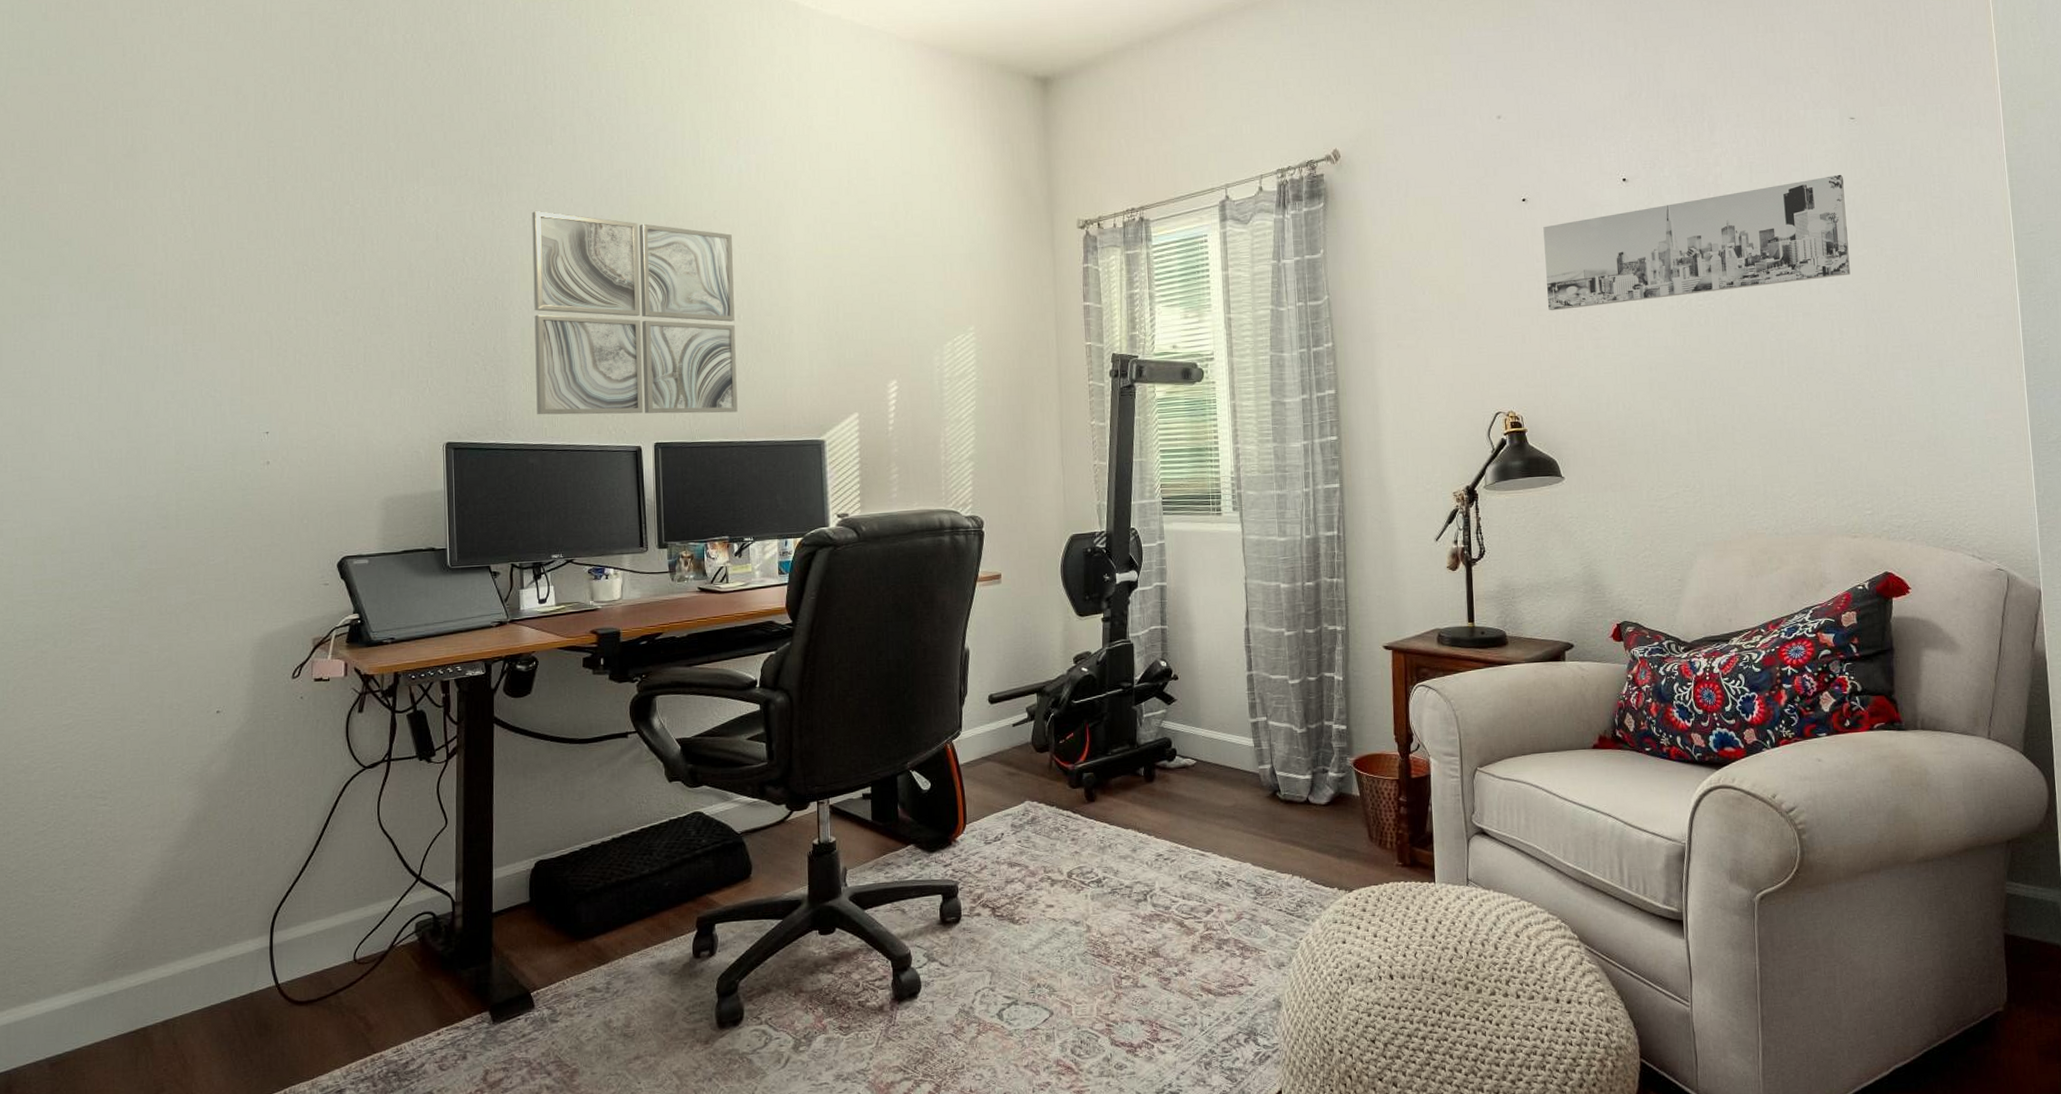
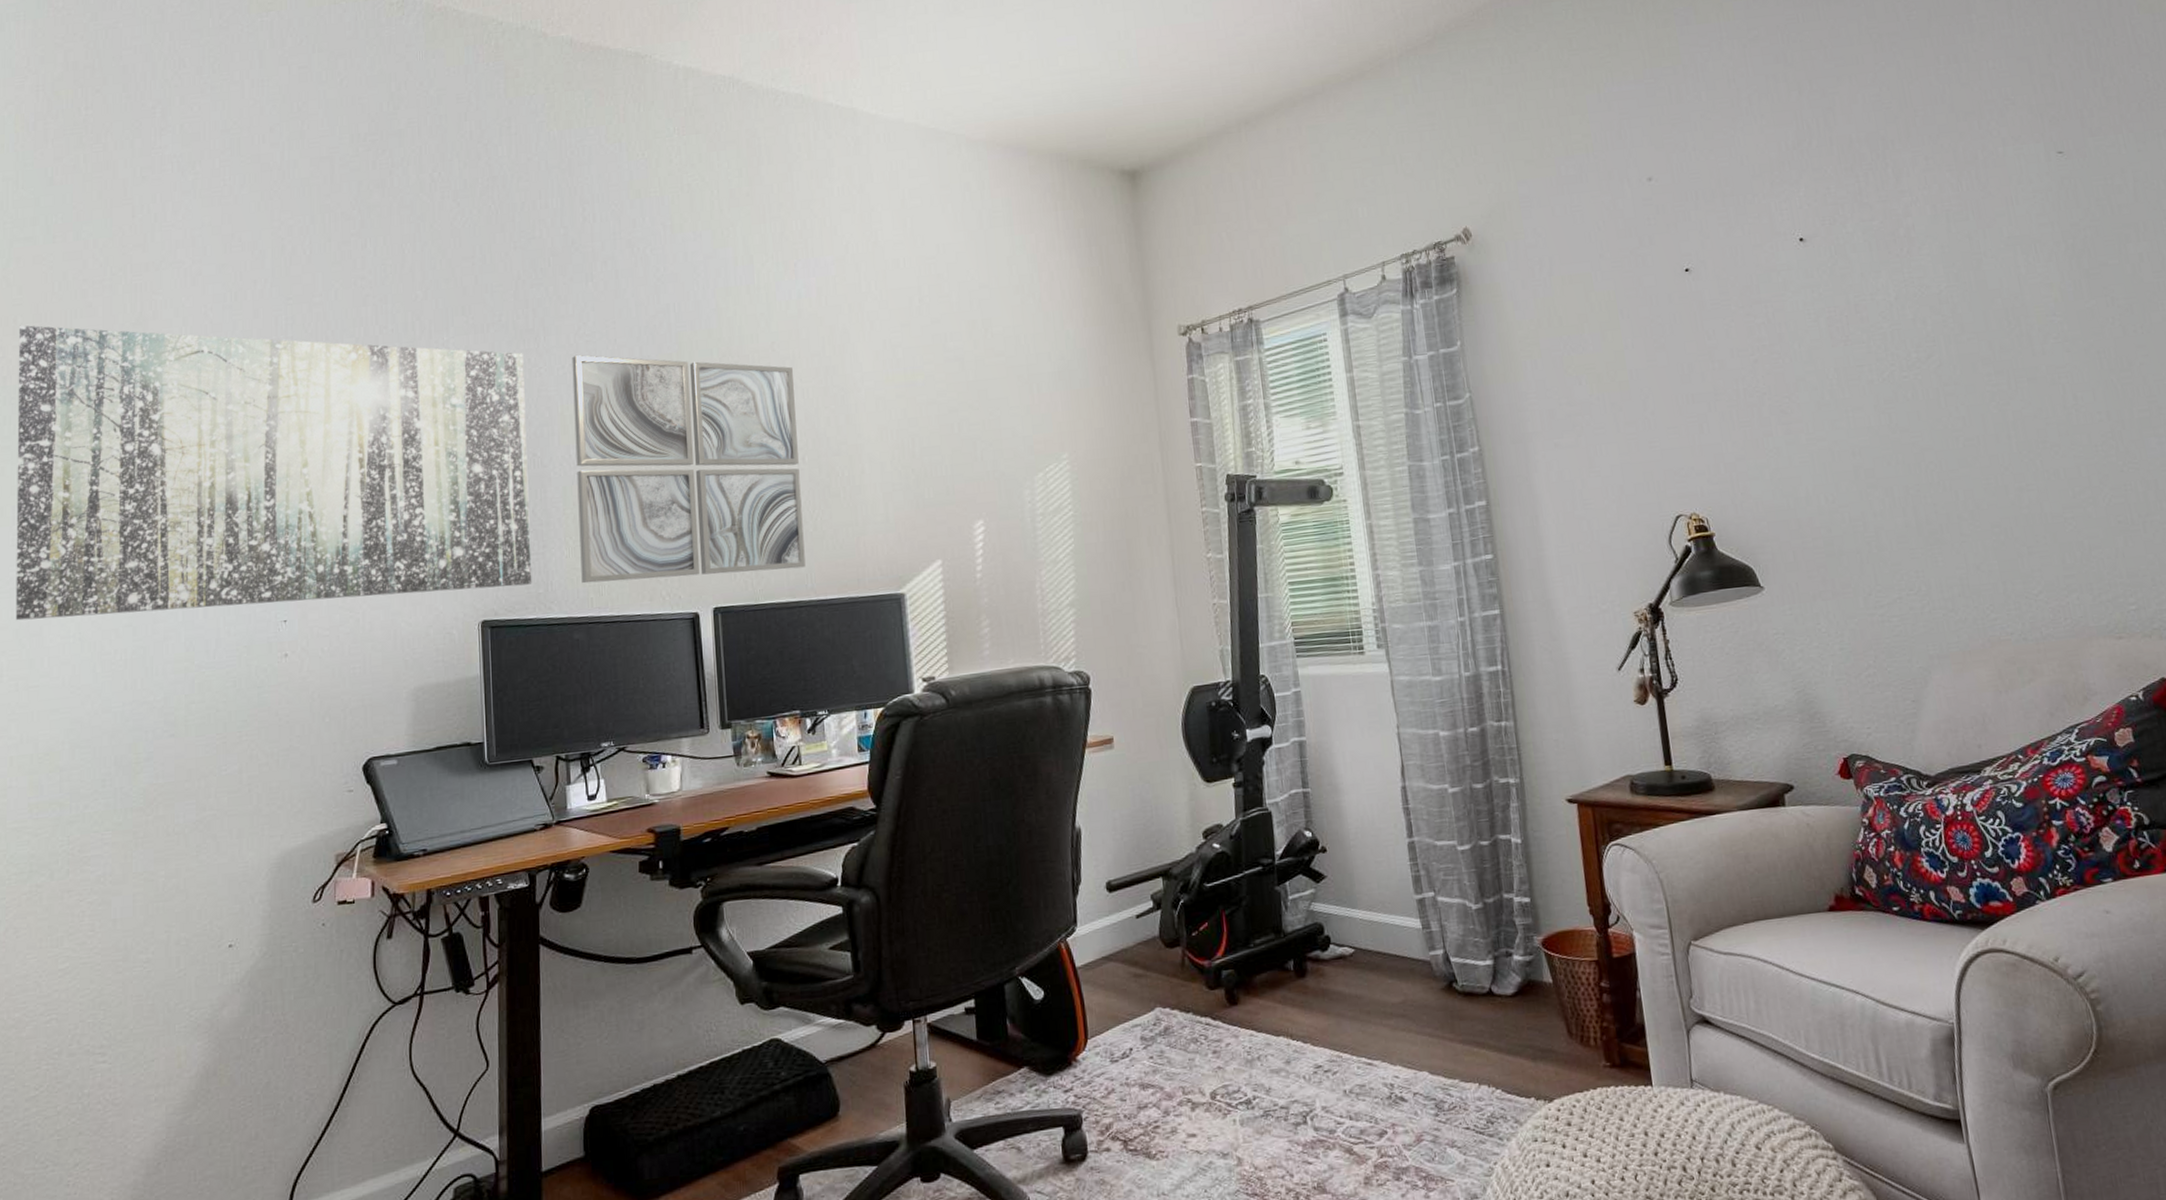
wall art: none [16,149,492,418] -> present [15,325,532,621]
wall art: present [1543,174,1851,311] -> none [1712,216,2079,395]

